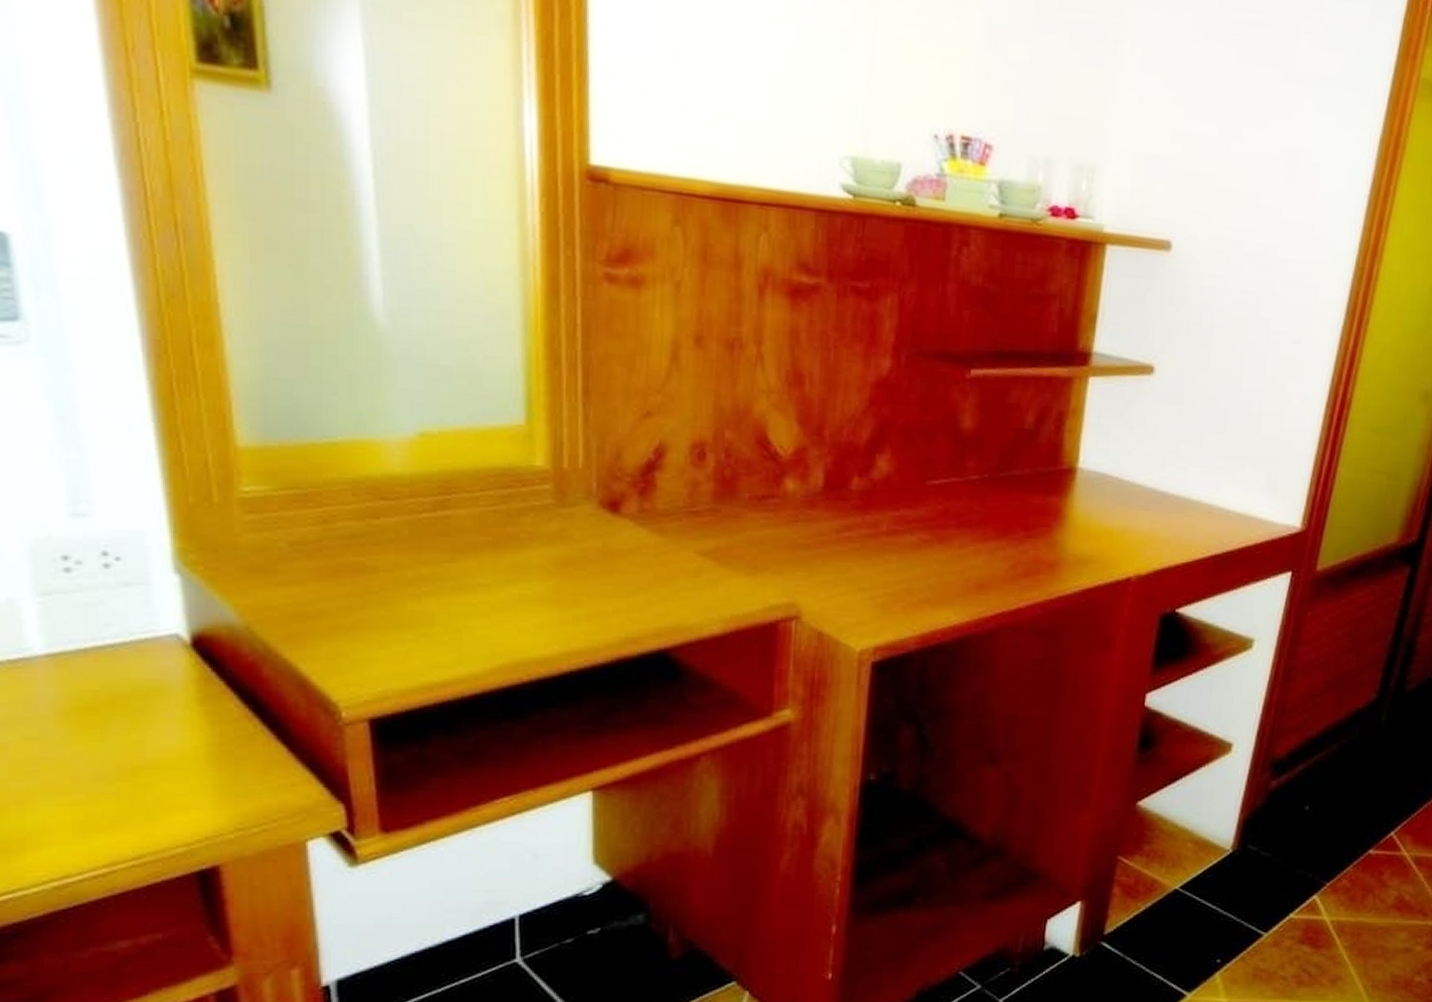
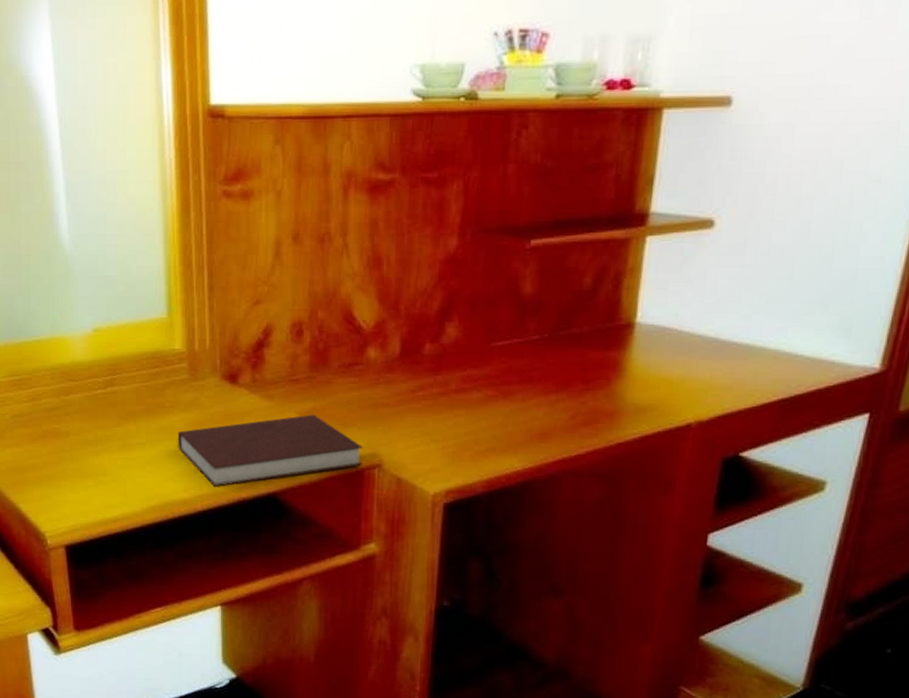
notebook: none [537,554,777,641] -> present [178,414,363,487]

